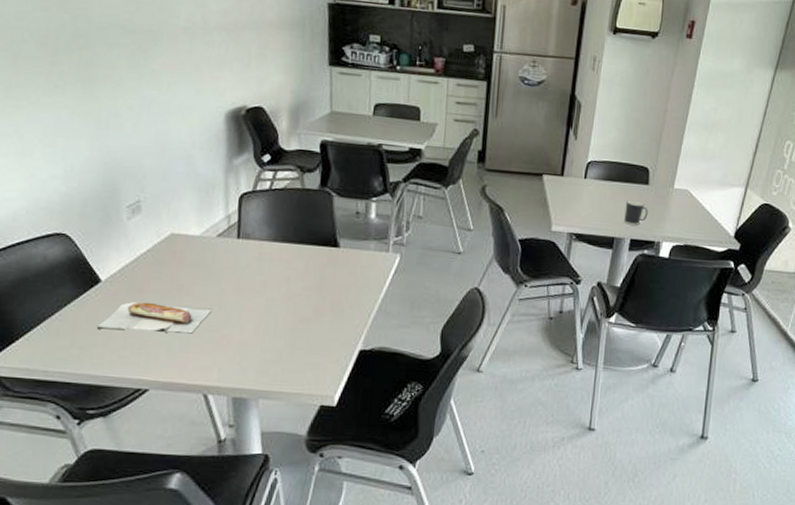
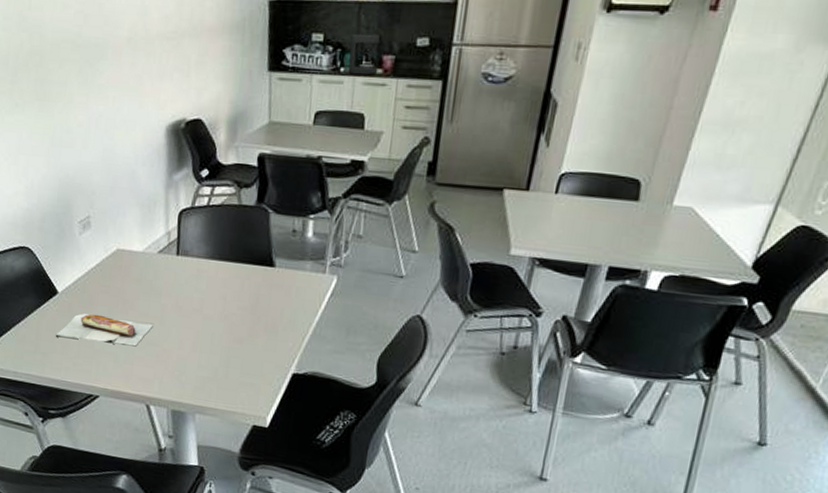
coffee maker: none [404,37,432,75] -> present [348,33,381,76]
mug: present [624,200,648,225] -> none [602,219,635,250]

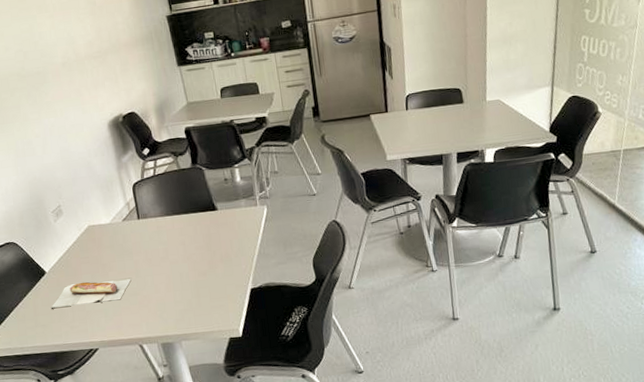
coffee maker: present [348,33,381,76] -> none [233,25,259,57]

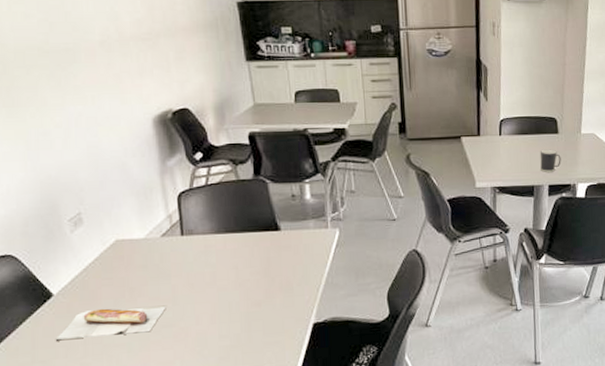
mug: none [446,118,468,141] -> present [540,149,561,172]

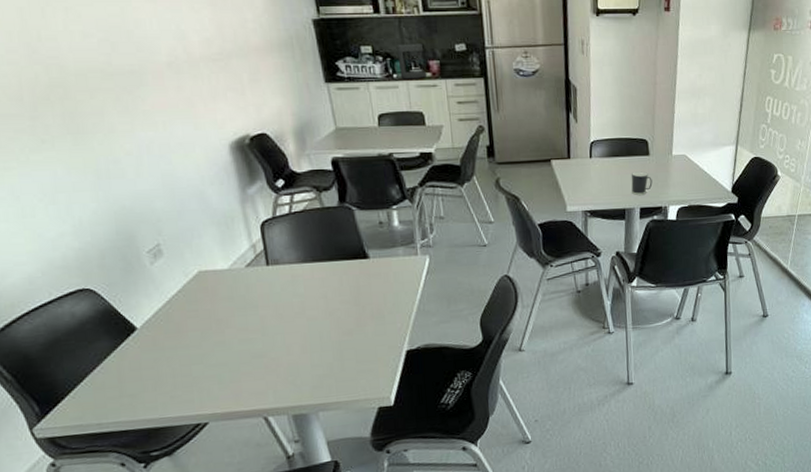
sandwich: present [55,305,166,341] -> none [142,336,256,375]
coffee maker: none [315,25,342,59] -> present [396,43,426,80]

